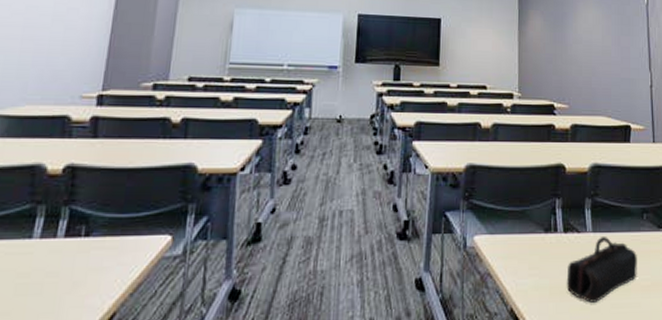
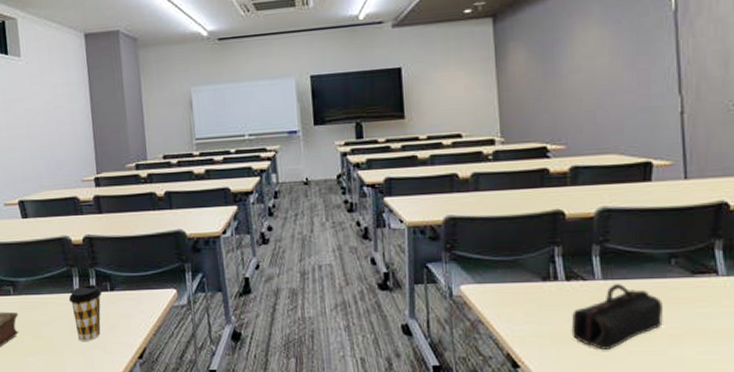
coffee cup: none [21,227,73,305] -> present [68,284,103,341]

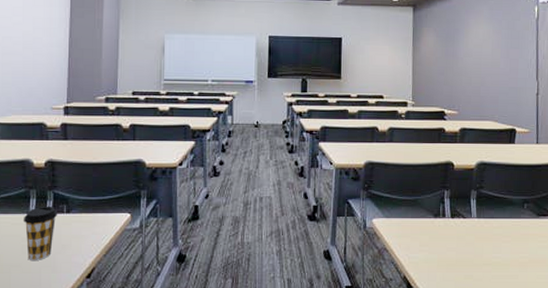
pencil case: present [571,284,663,350] -> none [452,222,517,274]

